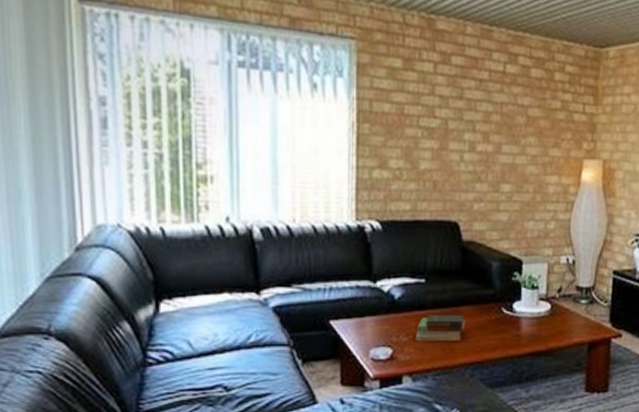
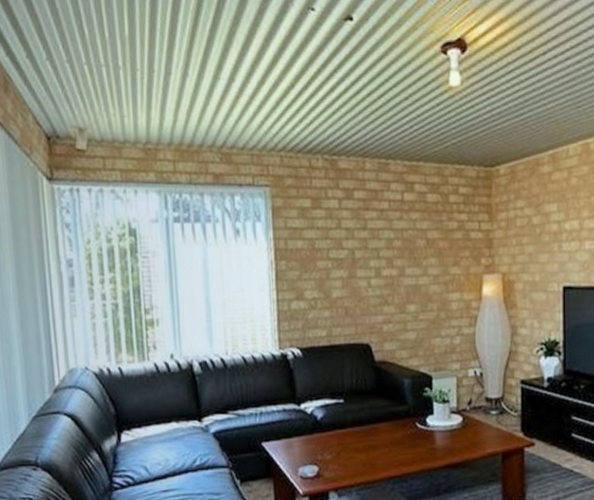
books: present [416,314,466,342] -> none [338,431,383,459]

